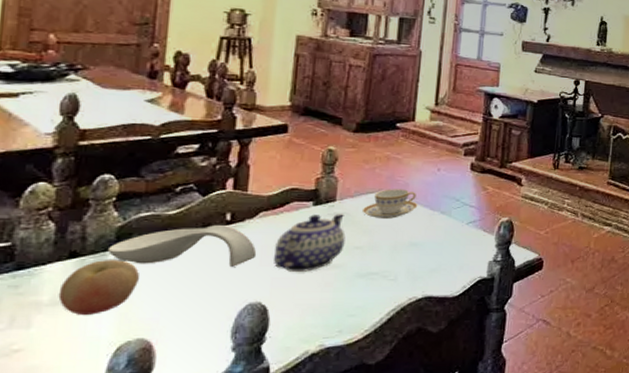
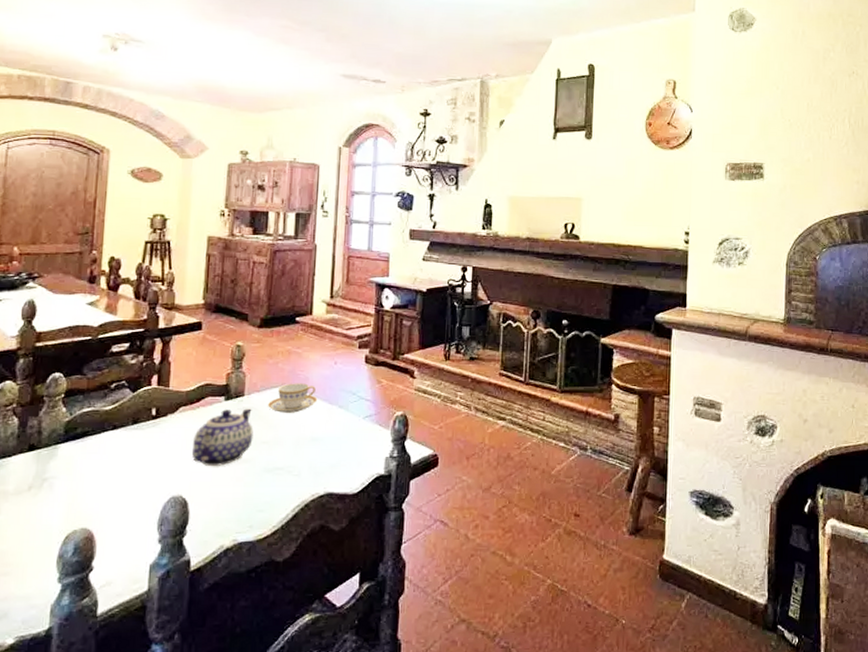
fruit: present [58,260,139,315] -> none [20,453,83,504]
spoon rest: present [107,224,257,267] -> none [57,419,178,460]

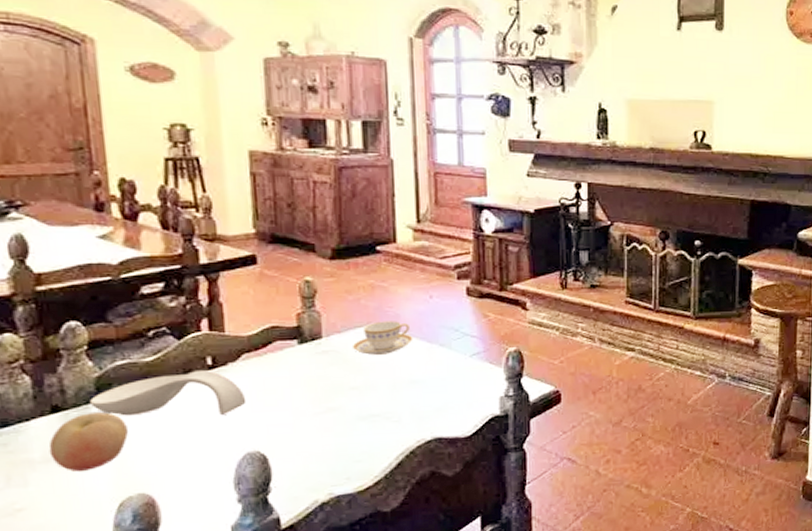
fruit: none [20,453,83,504] -> present [48,412,128,471]
spoon rest: none [57,419,178,460] -> present [89,369,247,416]
teapot: present [192,408,253,466] -> none [264,352,339,417]

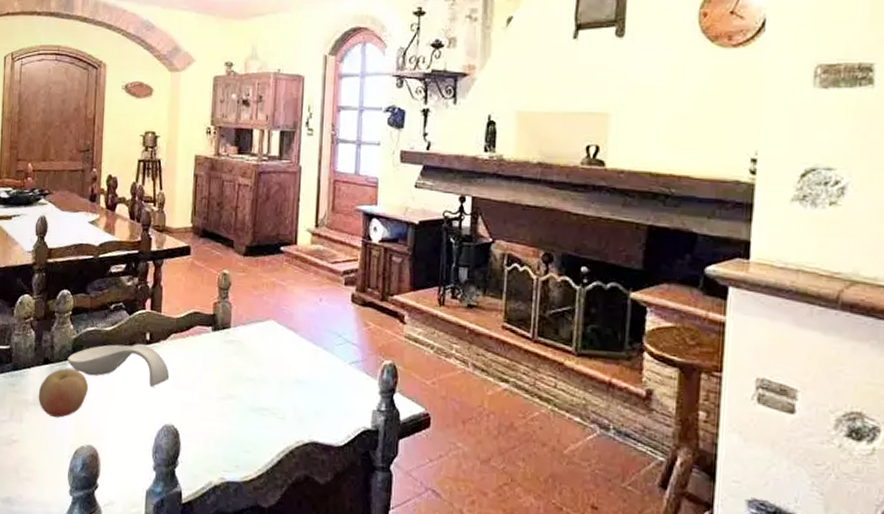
teacup: present [353,321,413,355] -> none [253,318,302,351]

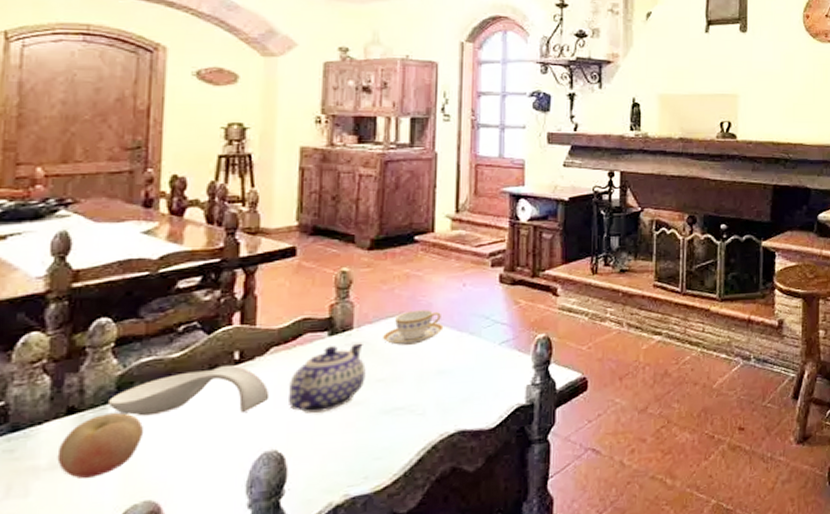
teapot: none [183,340,239,400] -> present [289,343,366,413]
teacup: none [253,318,302,351] -> present [383,310,444,345]

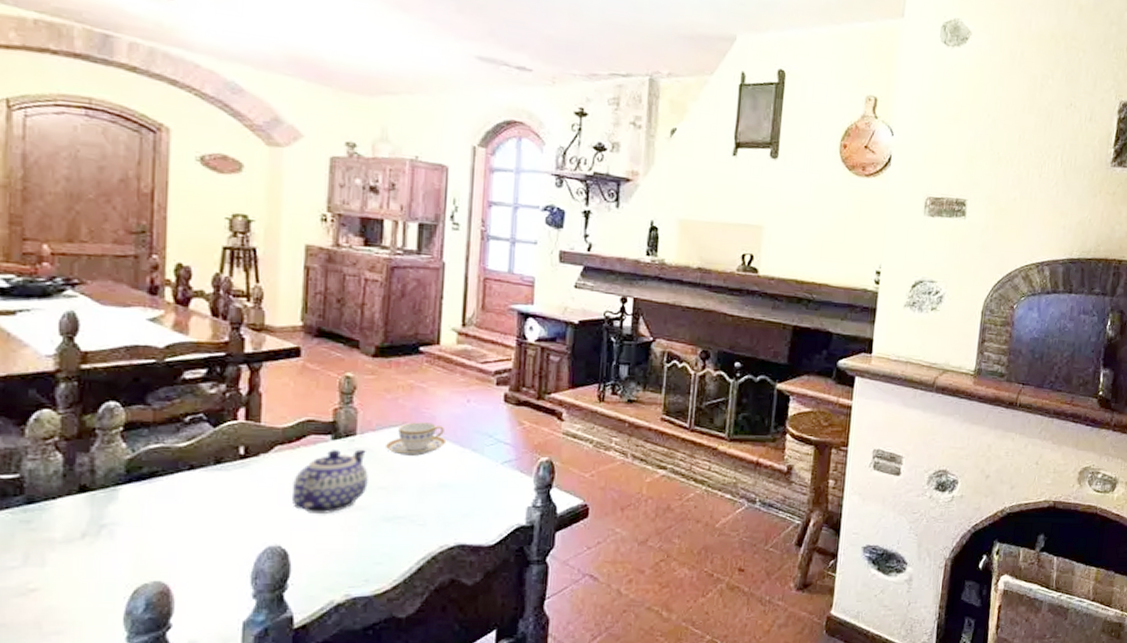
fruit: present [57,413,143,479] -> none [71,495,152,554]
spoon rest: present [107,364,270,416] -> none [117,458,274,506]

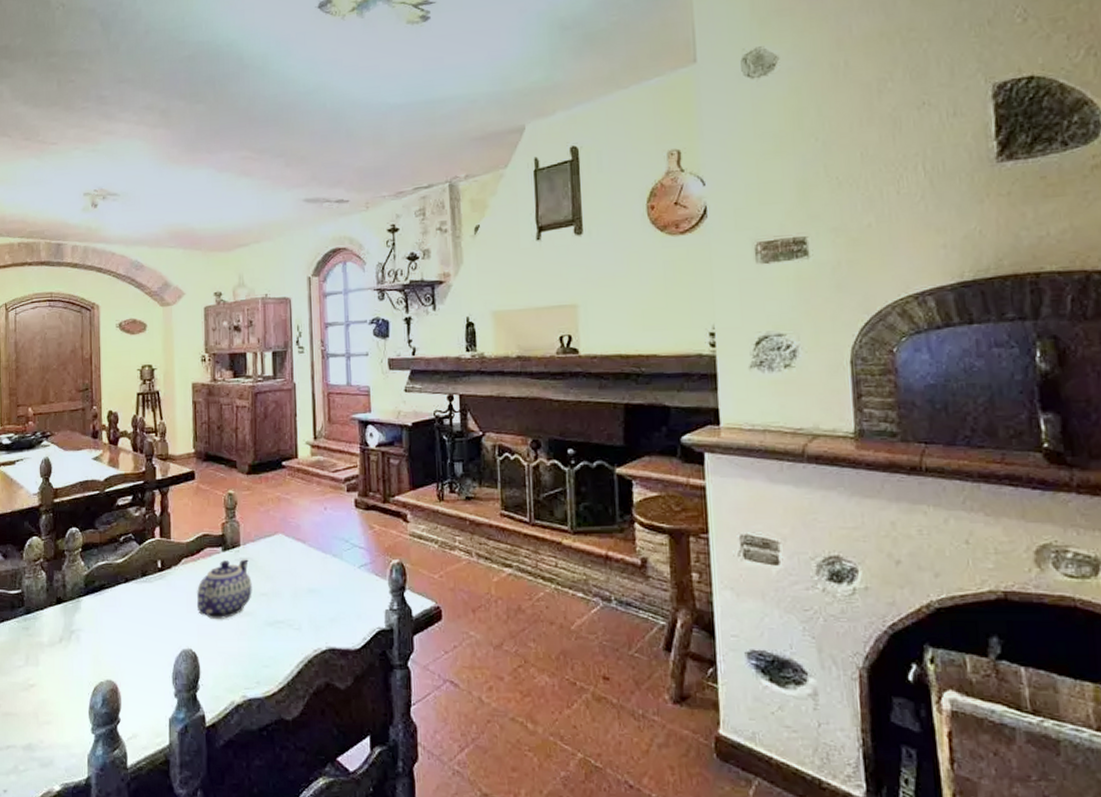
teacup: present [386,422,447,456] -> none [263,531,311,563]

